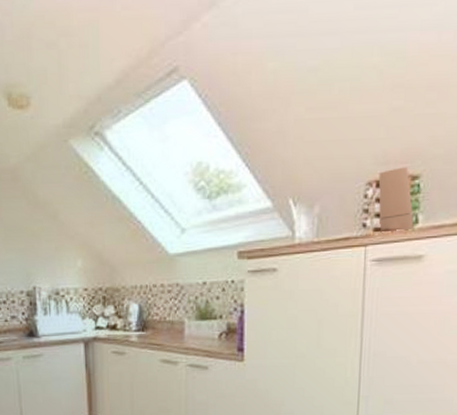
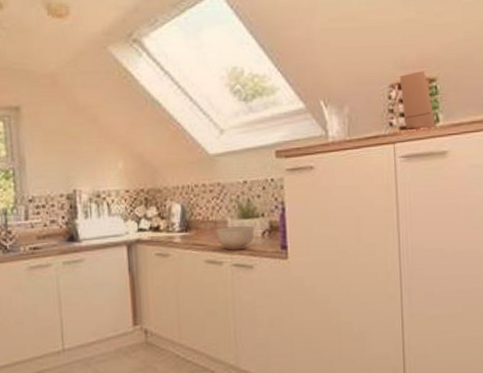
bowl: none [172,327,212,351] -> present [215,226,255,250]

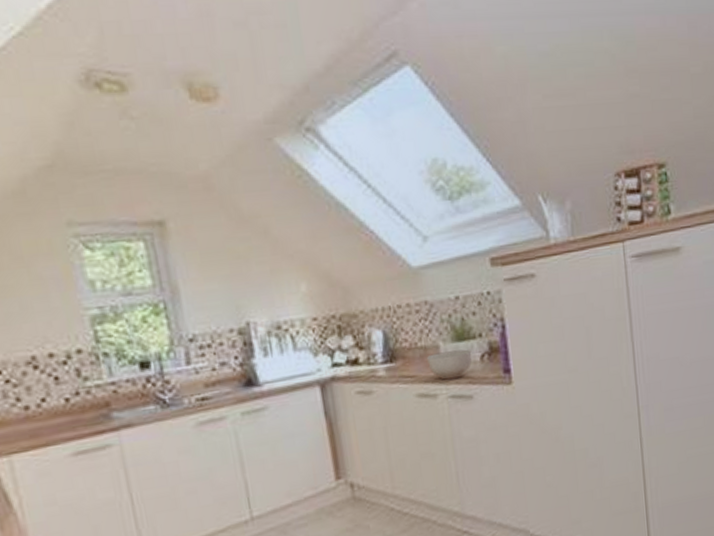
canister: present [399,71,436,132] -> none [625,155,667,227]

